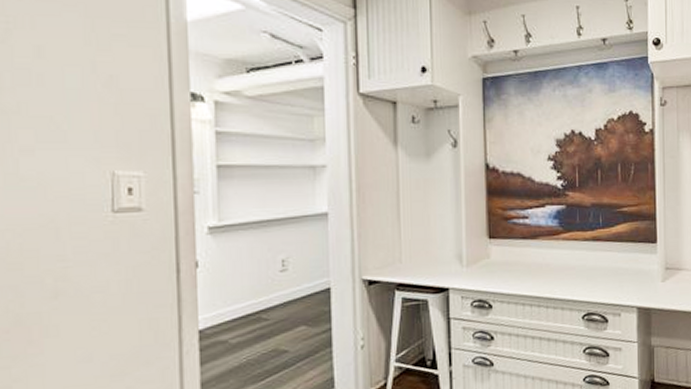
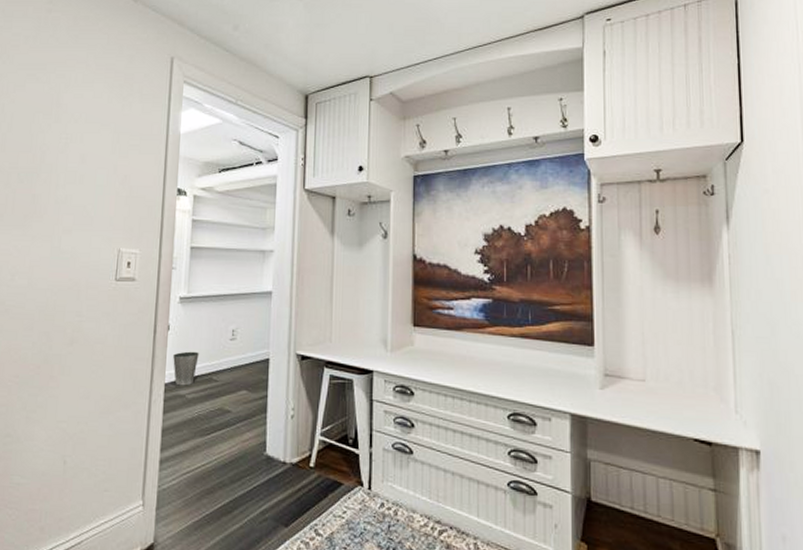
waste basket: none [207,289,241,331] -> present [173,351,199,386]

